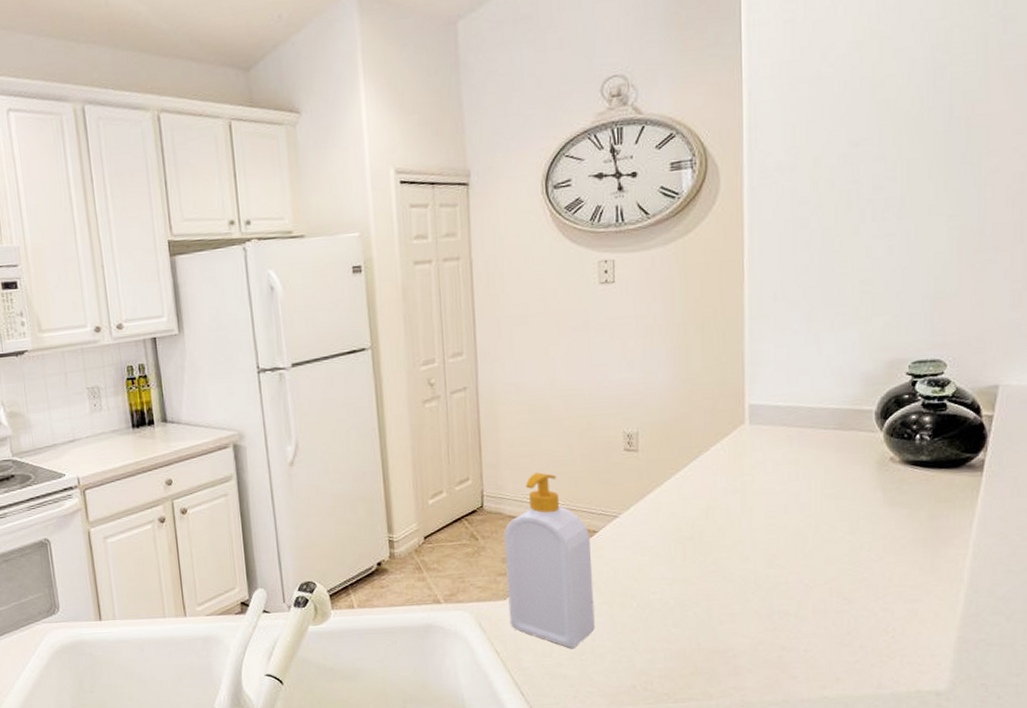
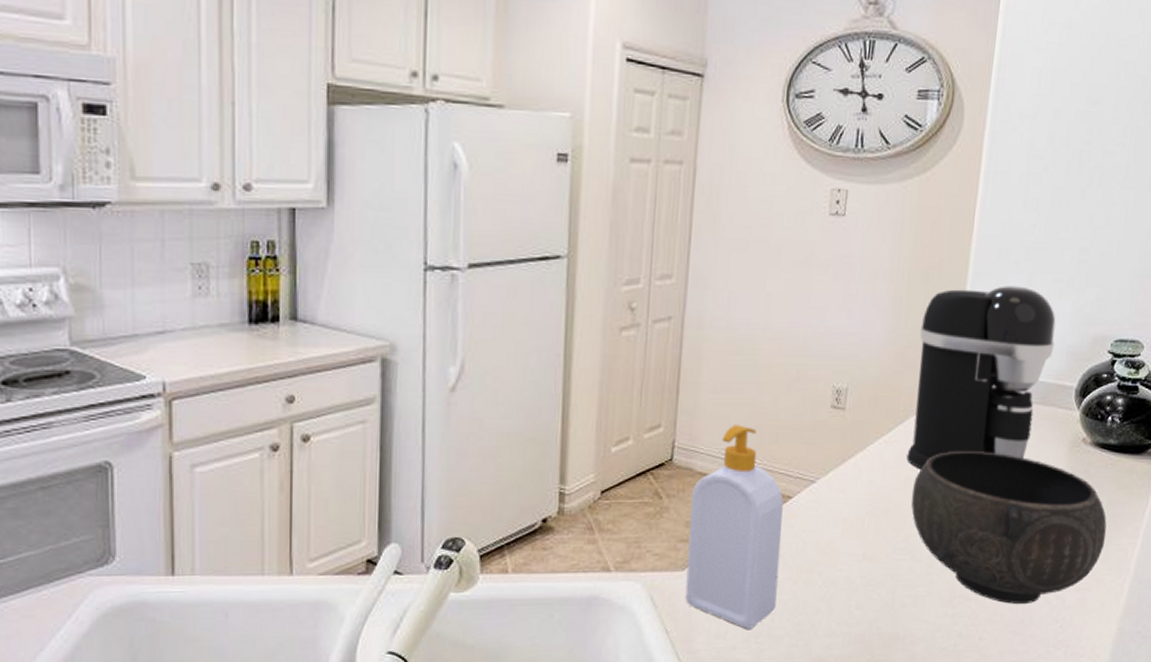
coffee maker: none [702,323,846,499] -> present [906,286,1056,470]
bowl: none [715,477,931,618] -> present [911,450,1107,605]

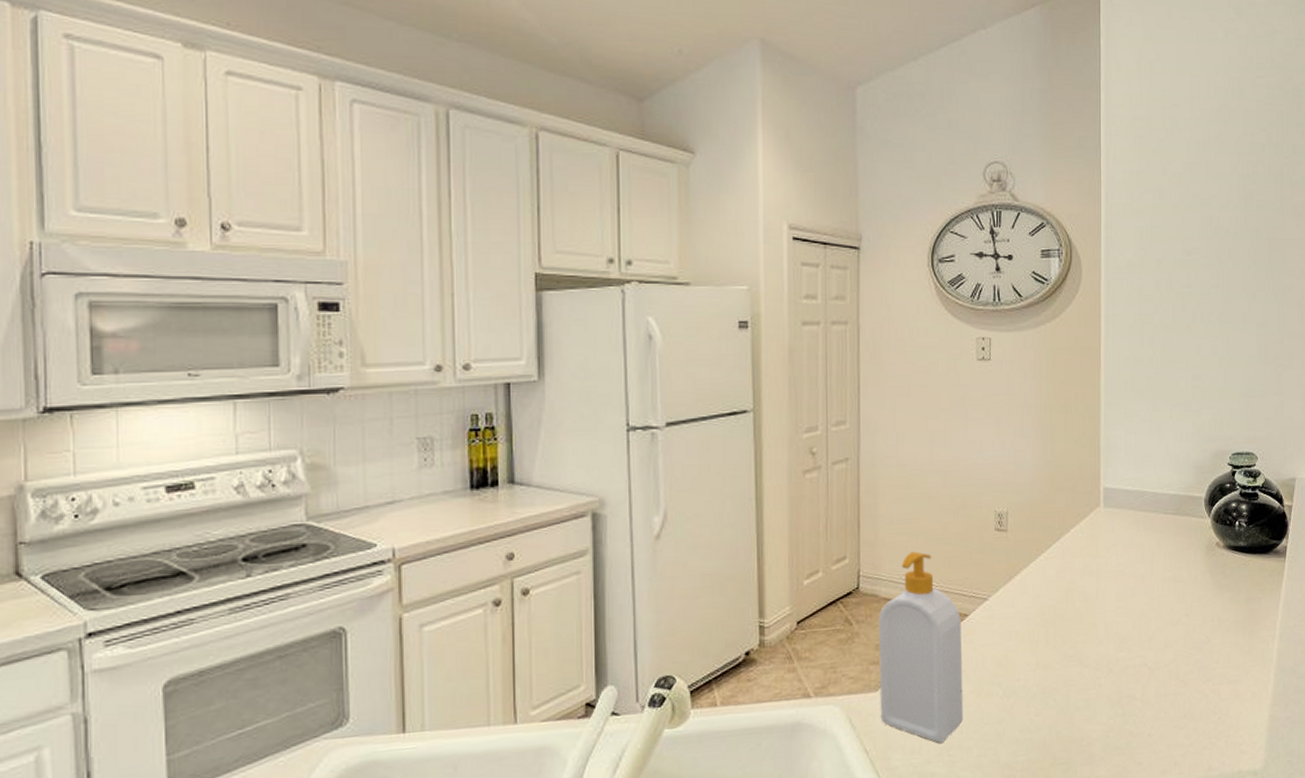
coffee maker: present [906,286,1056,470] -> none [1065,411,1181,581]
bowl: present [911,450,1107,605] -> none [1073,560,1248,700]

